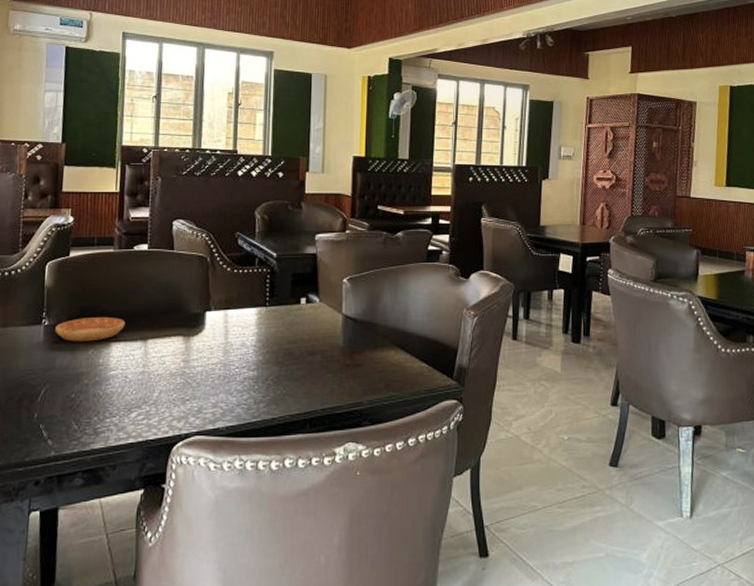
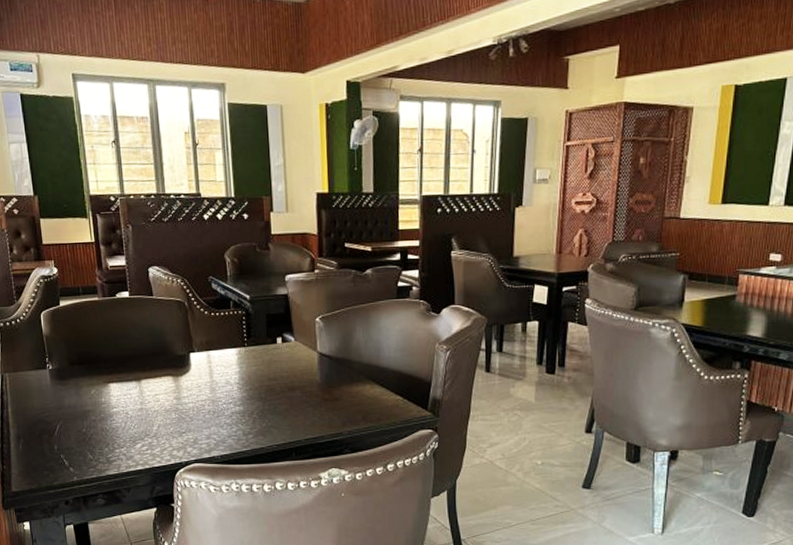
saucer: present [55,317,125,342] -> none [59,361,119,384]

